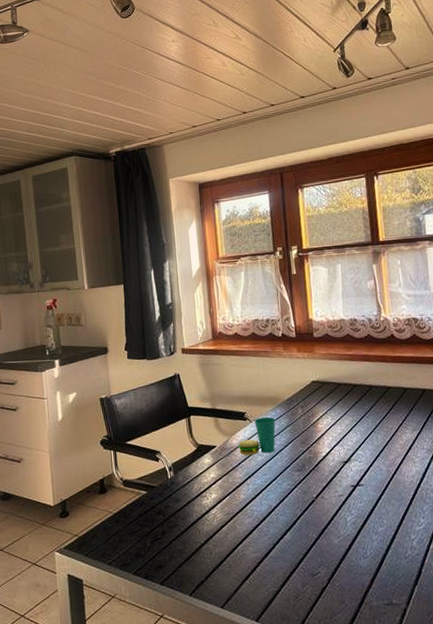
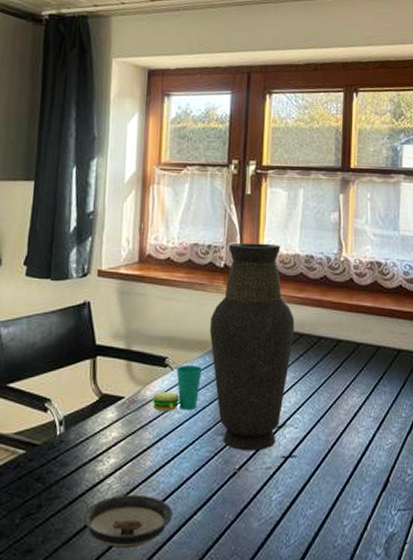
saucer: none [197,521,268,563] -> present [83,494,173,549]
vase: none [276,312,349,483] -> present [210,242,295,451]

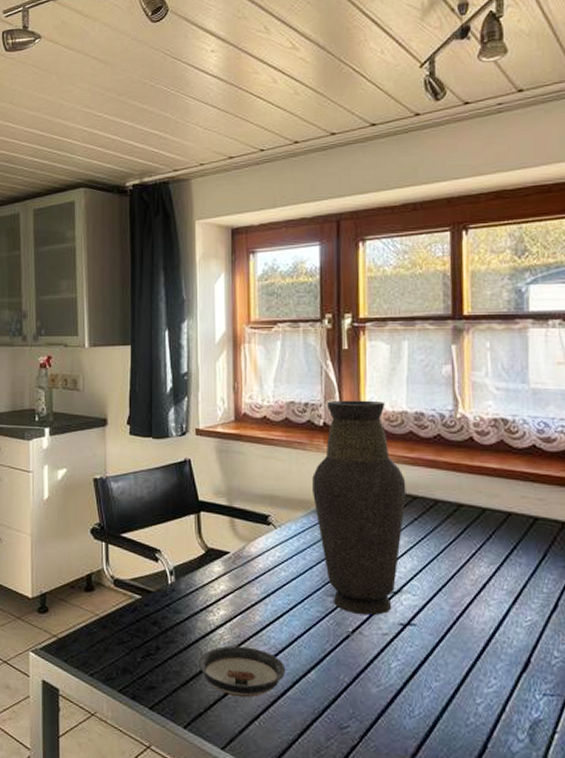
cup: present [152,364,203,411] -> none [257,523,308,569]

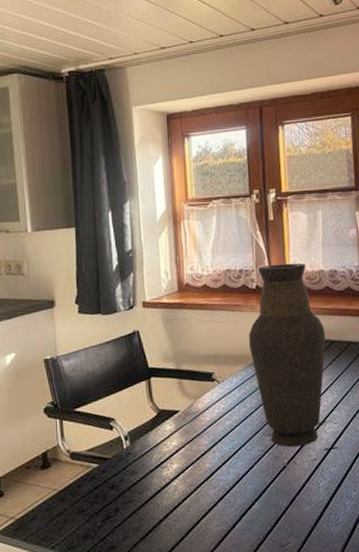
saucer: present [198,645,286,698] -> none [156,492,234,539]

